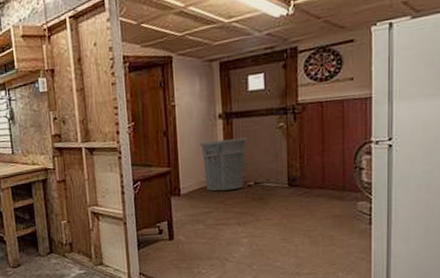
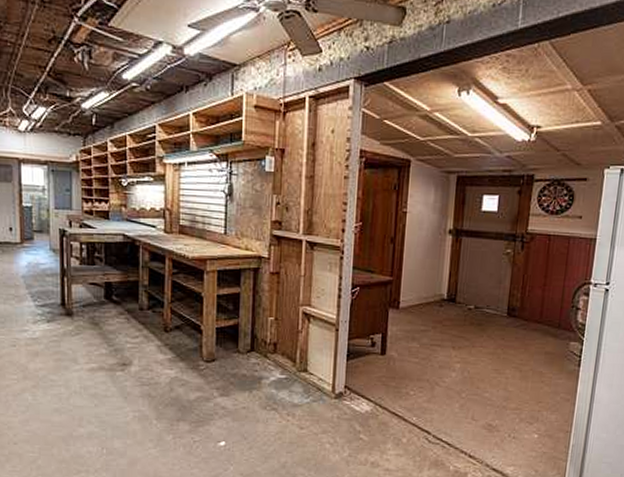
trash can: present [199,137,247,192] -> none [425,256,474,311]

